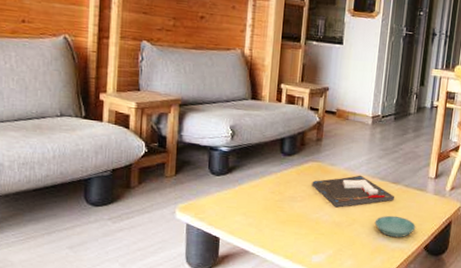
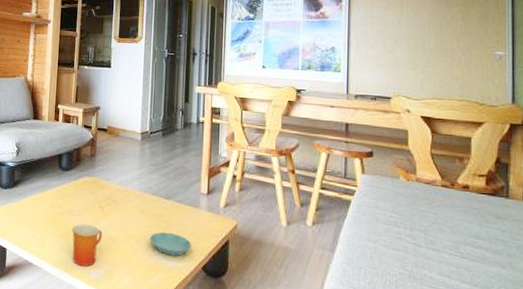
mug: none [292,210,326,252] -> present [71,223,102,266]
board game: present [312,175,394,208] -> none [88,190,167,222]

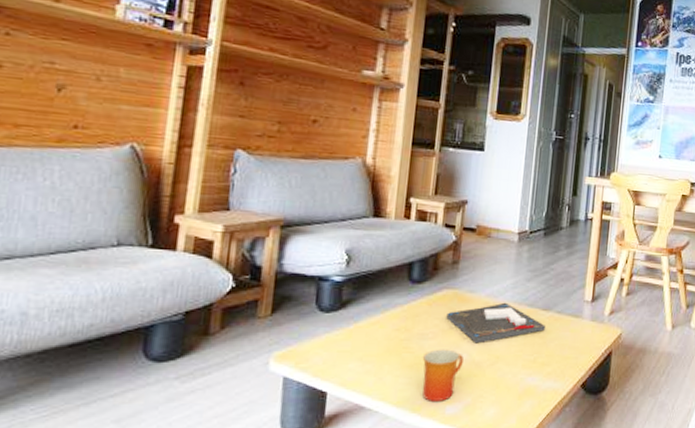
board game: none [88,190,167,222] -> present [446,302,545,344]
saucer: present [149,232,192,256] -> none [522,349,571,376]

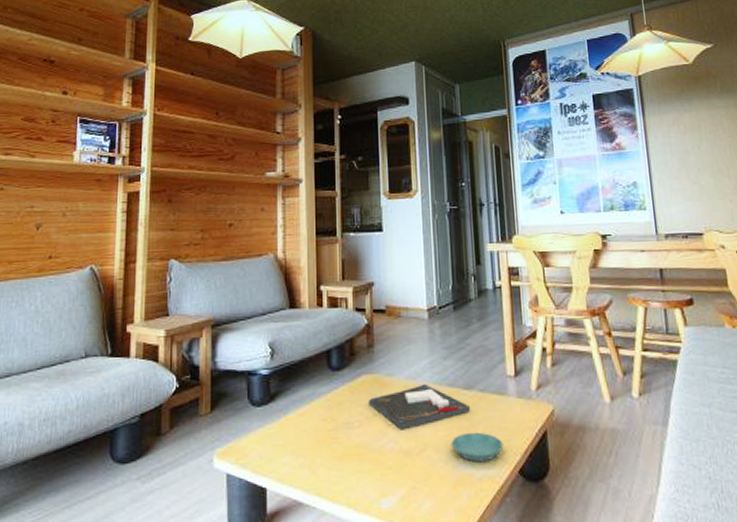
mug: present [422,349,464,401] -> none [351,437,391,495]
saucer: none [522,349,571,376] -> present [451,432,503,462]

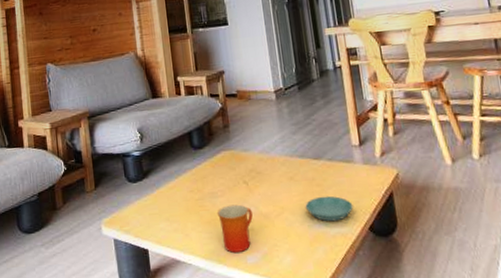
mug: none [351,437,391,495] -> present [216,204,253,253]
board game: present [369,383,470,430] -> none [229,156,320,197]

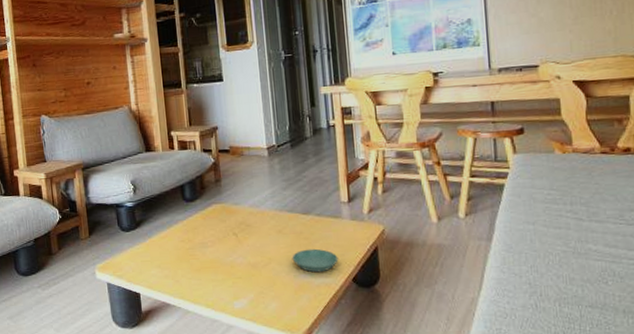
mug: present [216,204,253,253] -> none [206,254,241,298]

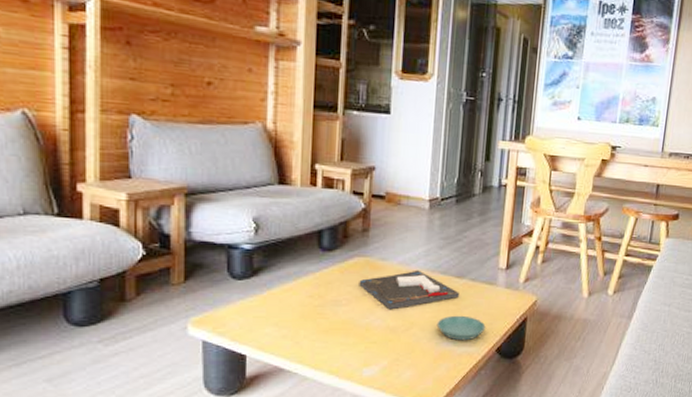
board game: none [219,210,308,248] -> present [359,270,459,310]

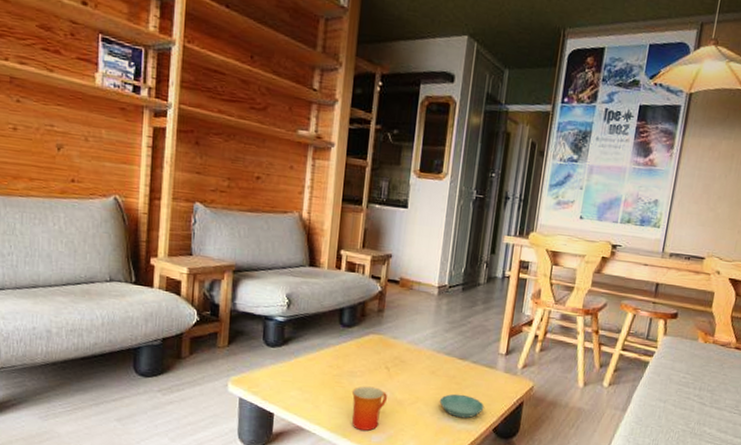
mug: none [337,315,378,364] -> present [351,386,387,431]
board game: present [359,270,459,310] -> none [372,349,461,384]

